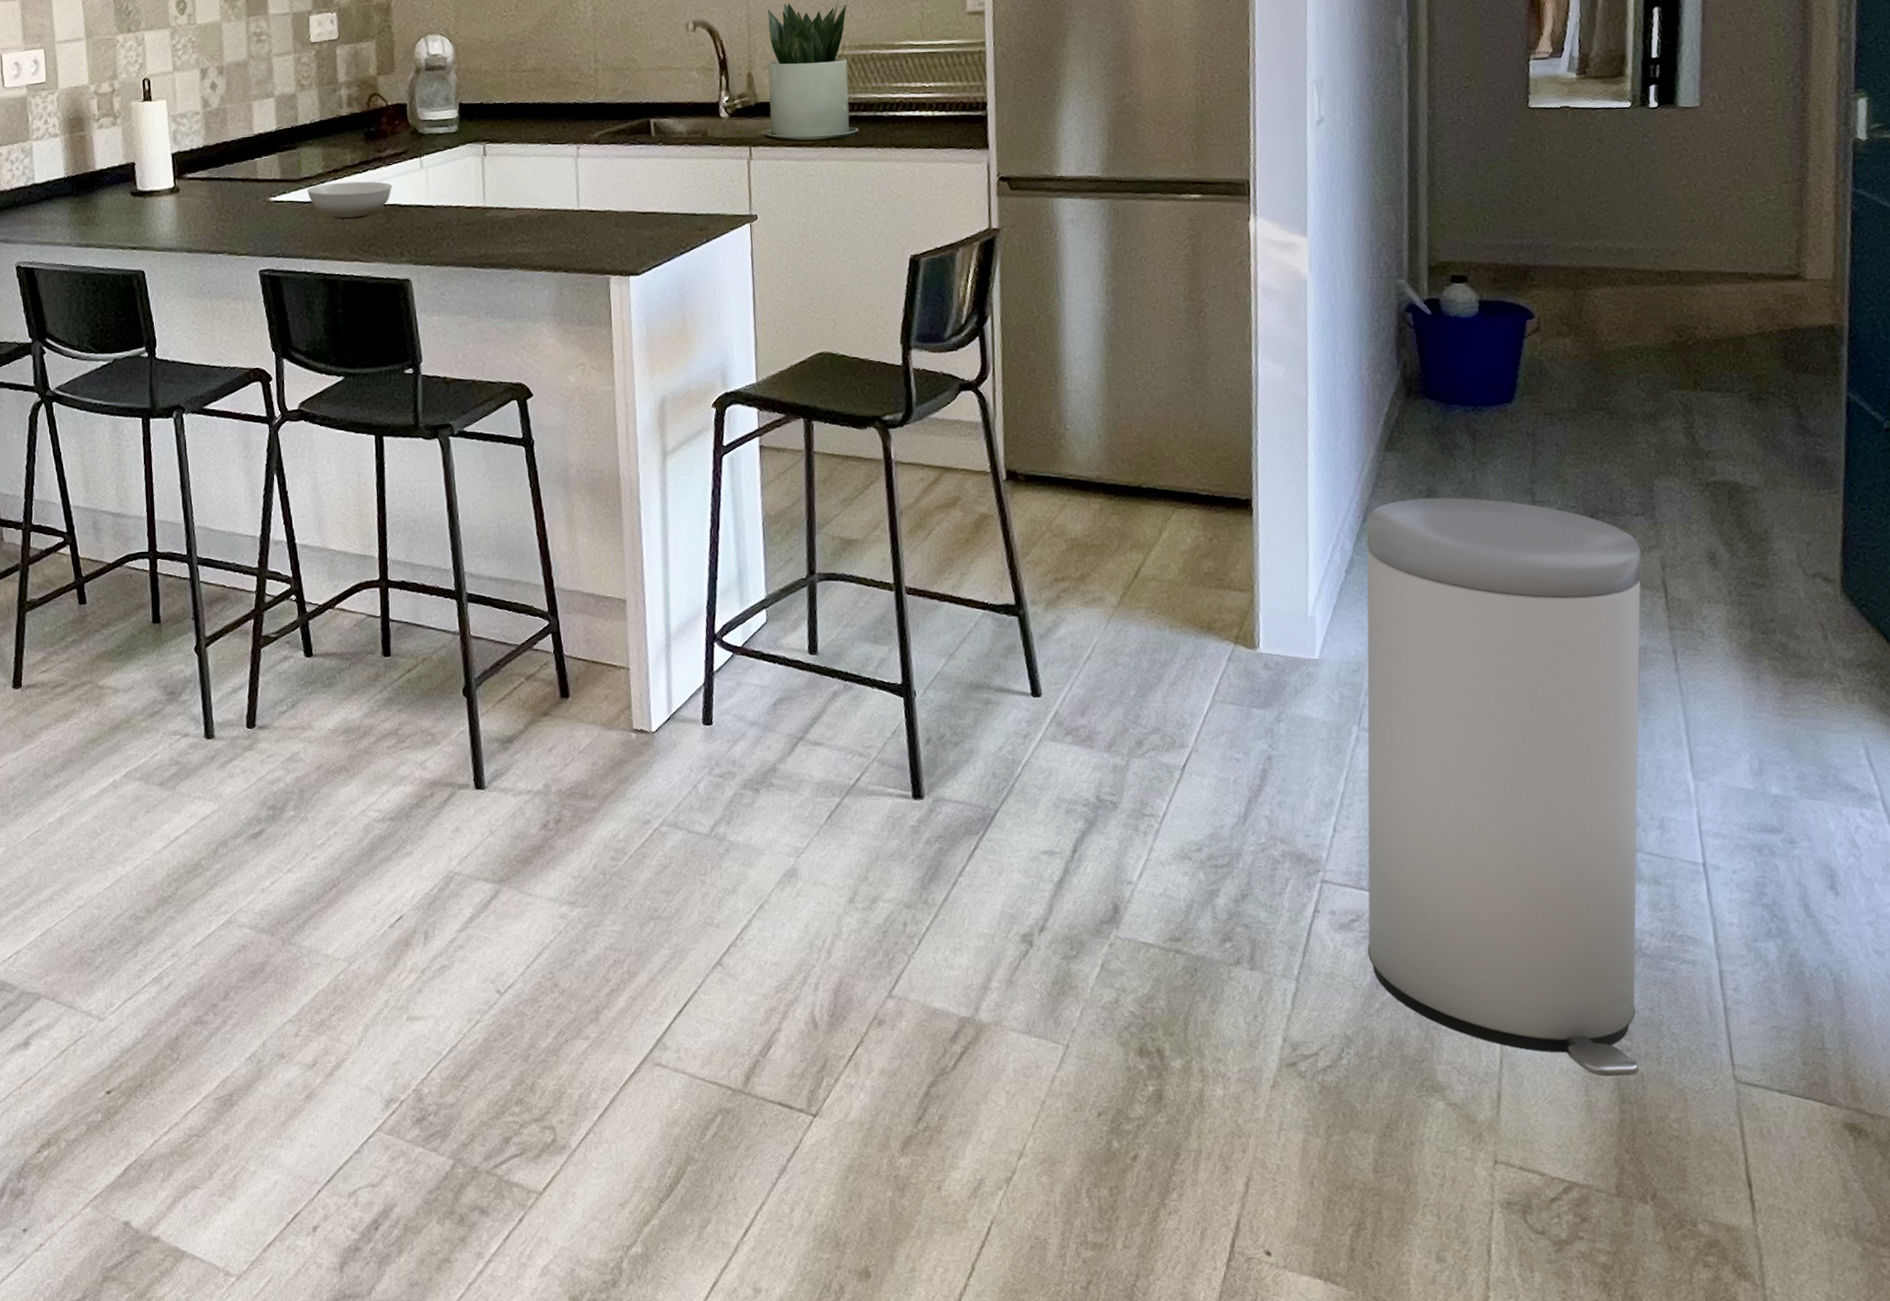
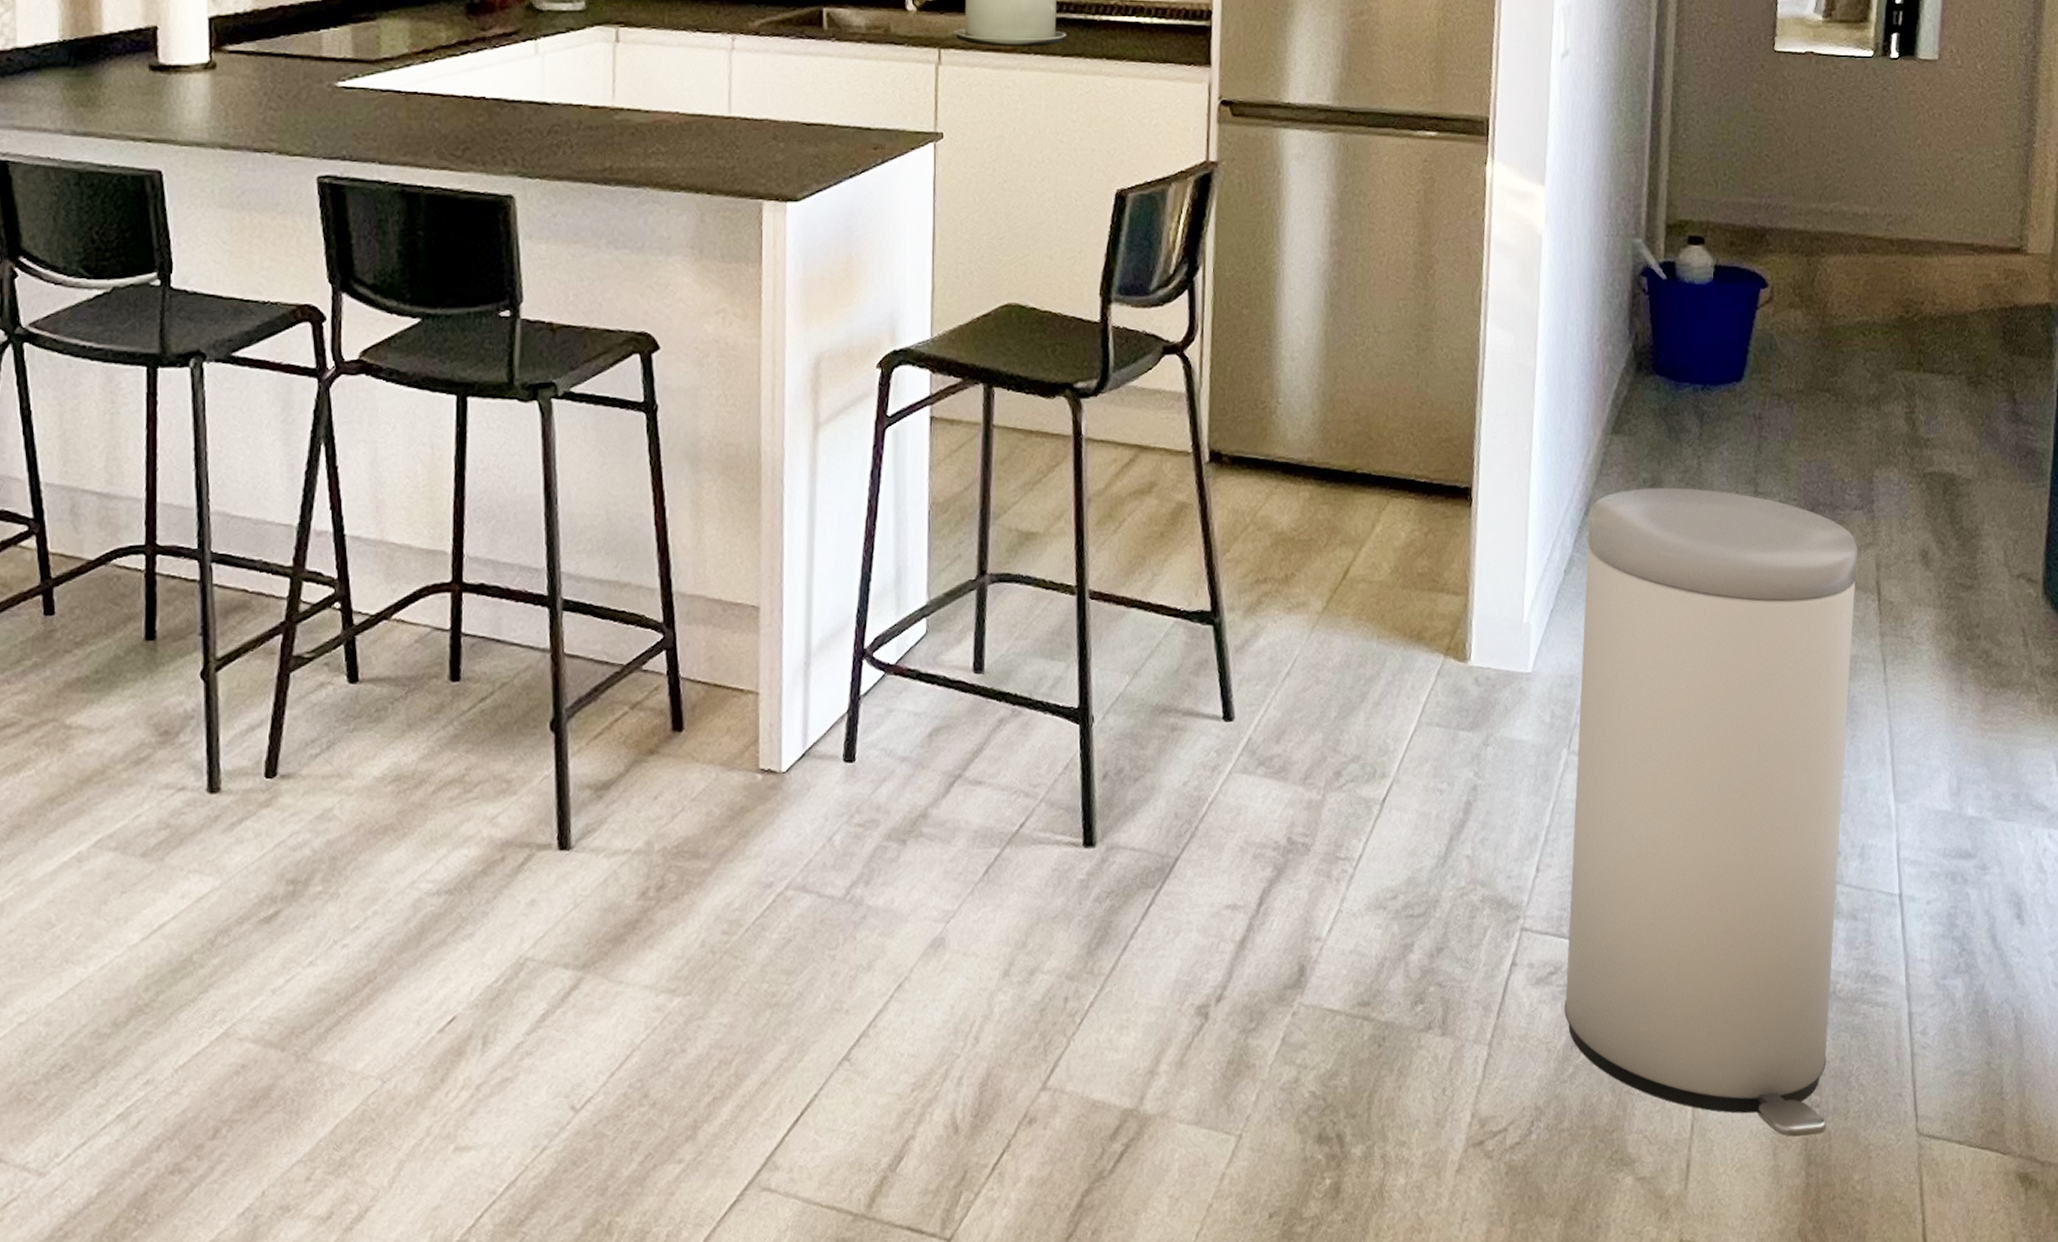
bowl: present [307,181,393,220] -> none [387,67,498,116]

